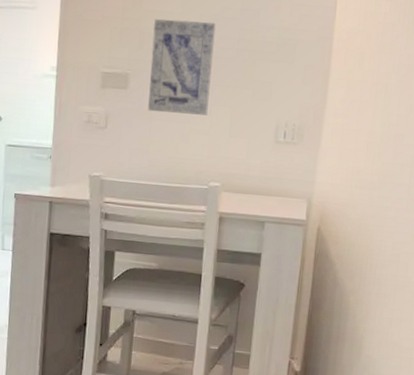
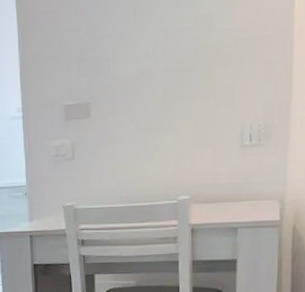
wall art: present [148,19,216,116] -> none [109,36,170,136]

